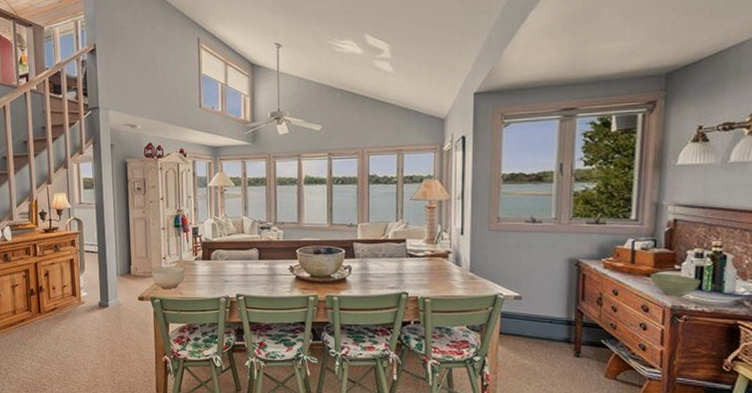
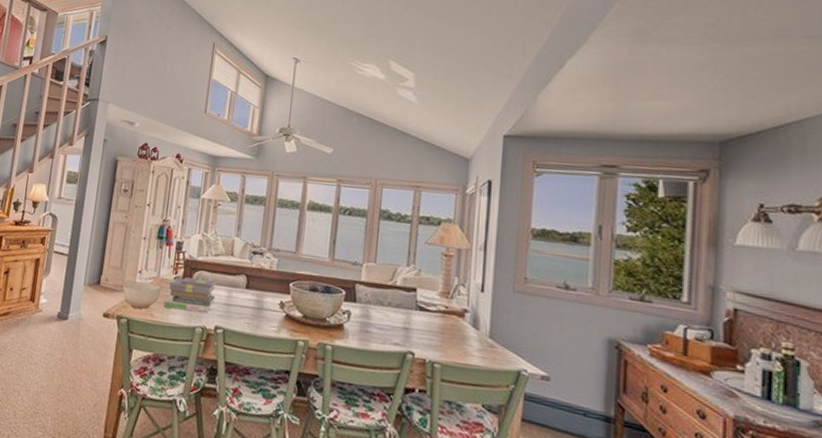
books: none [189,257,234,285] -> present [163,277,216,312]
bowl: present [650,274,701,297] -> none [706,371,770,407]

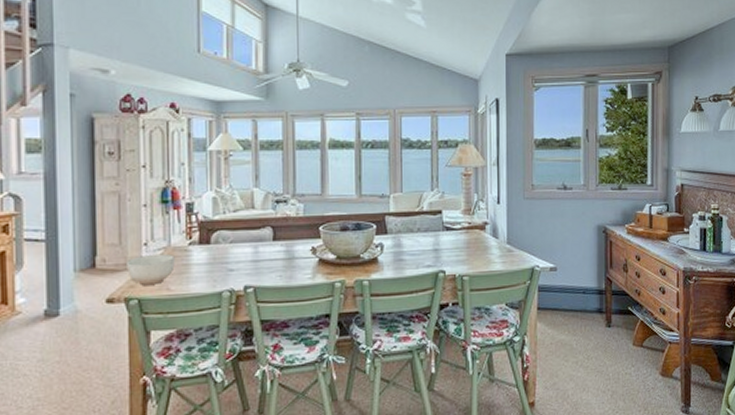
books: present [163,277,216,312] -> none [180,239,241,278]

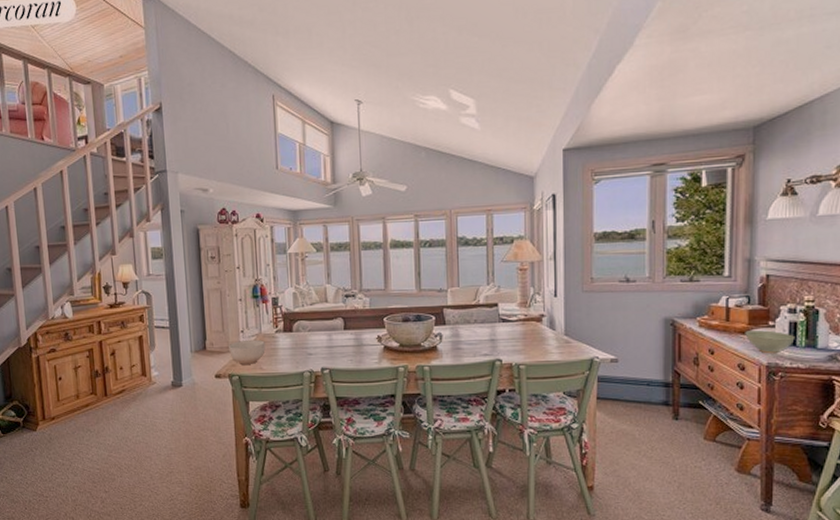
bowl: none [665,237,705,259] -> present [745,330,795,354]

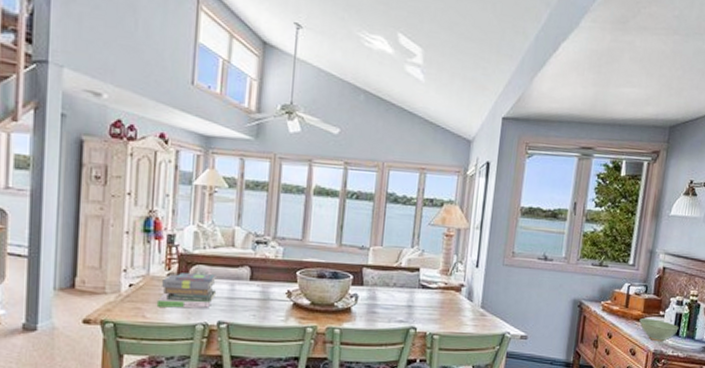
bowl: present [229,339,266,366] -> none [105,280,154,312]
books: none [270,328,318,360] -> present [156,273,217,309]

